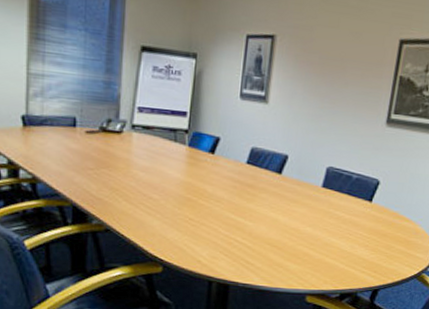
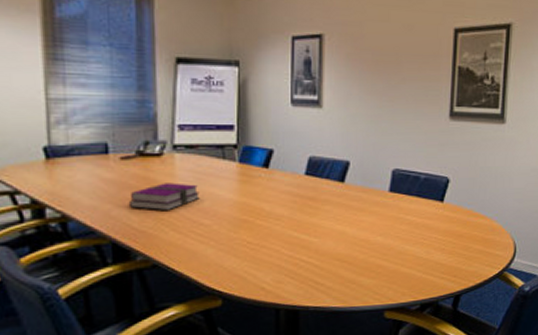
notebook: none [89,157,151,183] -> present [128,183,200,211]

